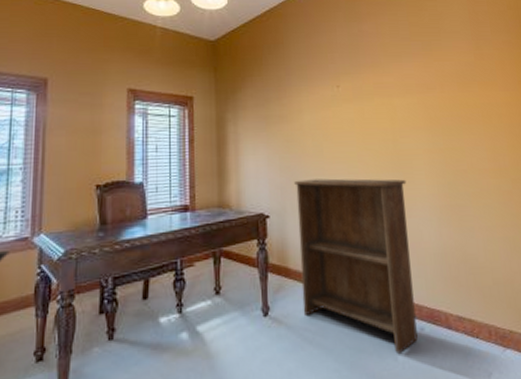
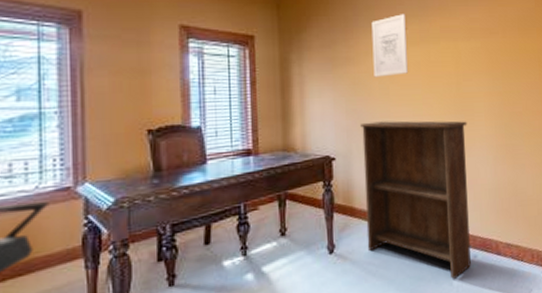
wall art: none [304,72,341,135] -> present [371,14,408,78]

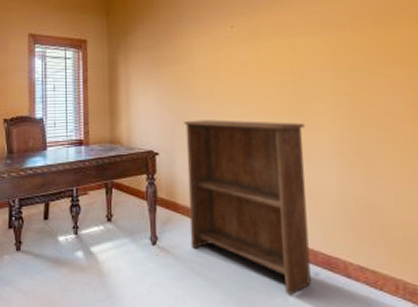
wall art: present [371,14,408,78] -> none [195,12,234,76]

